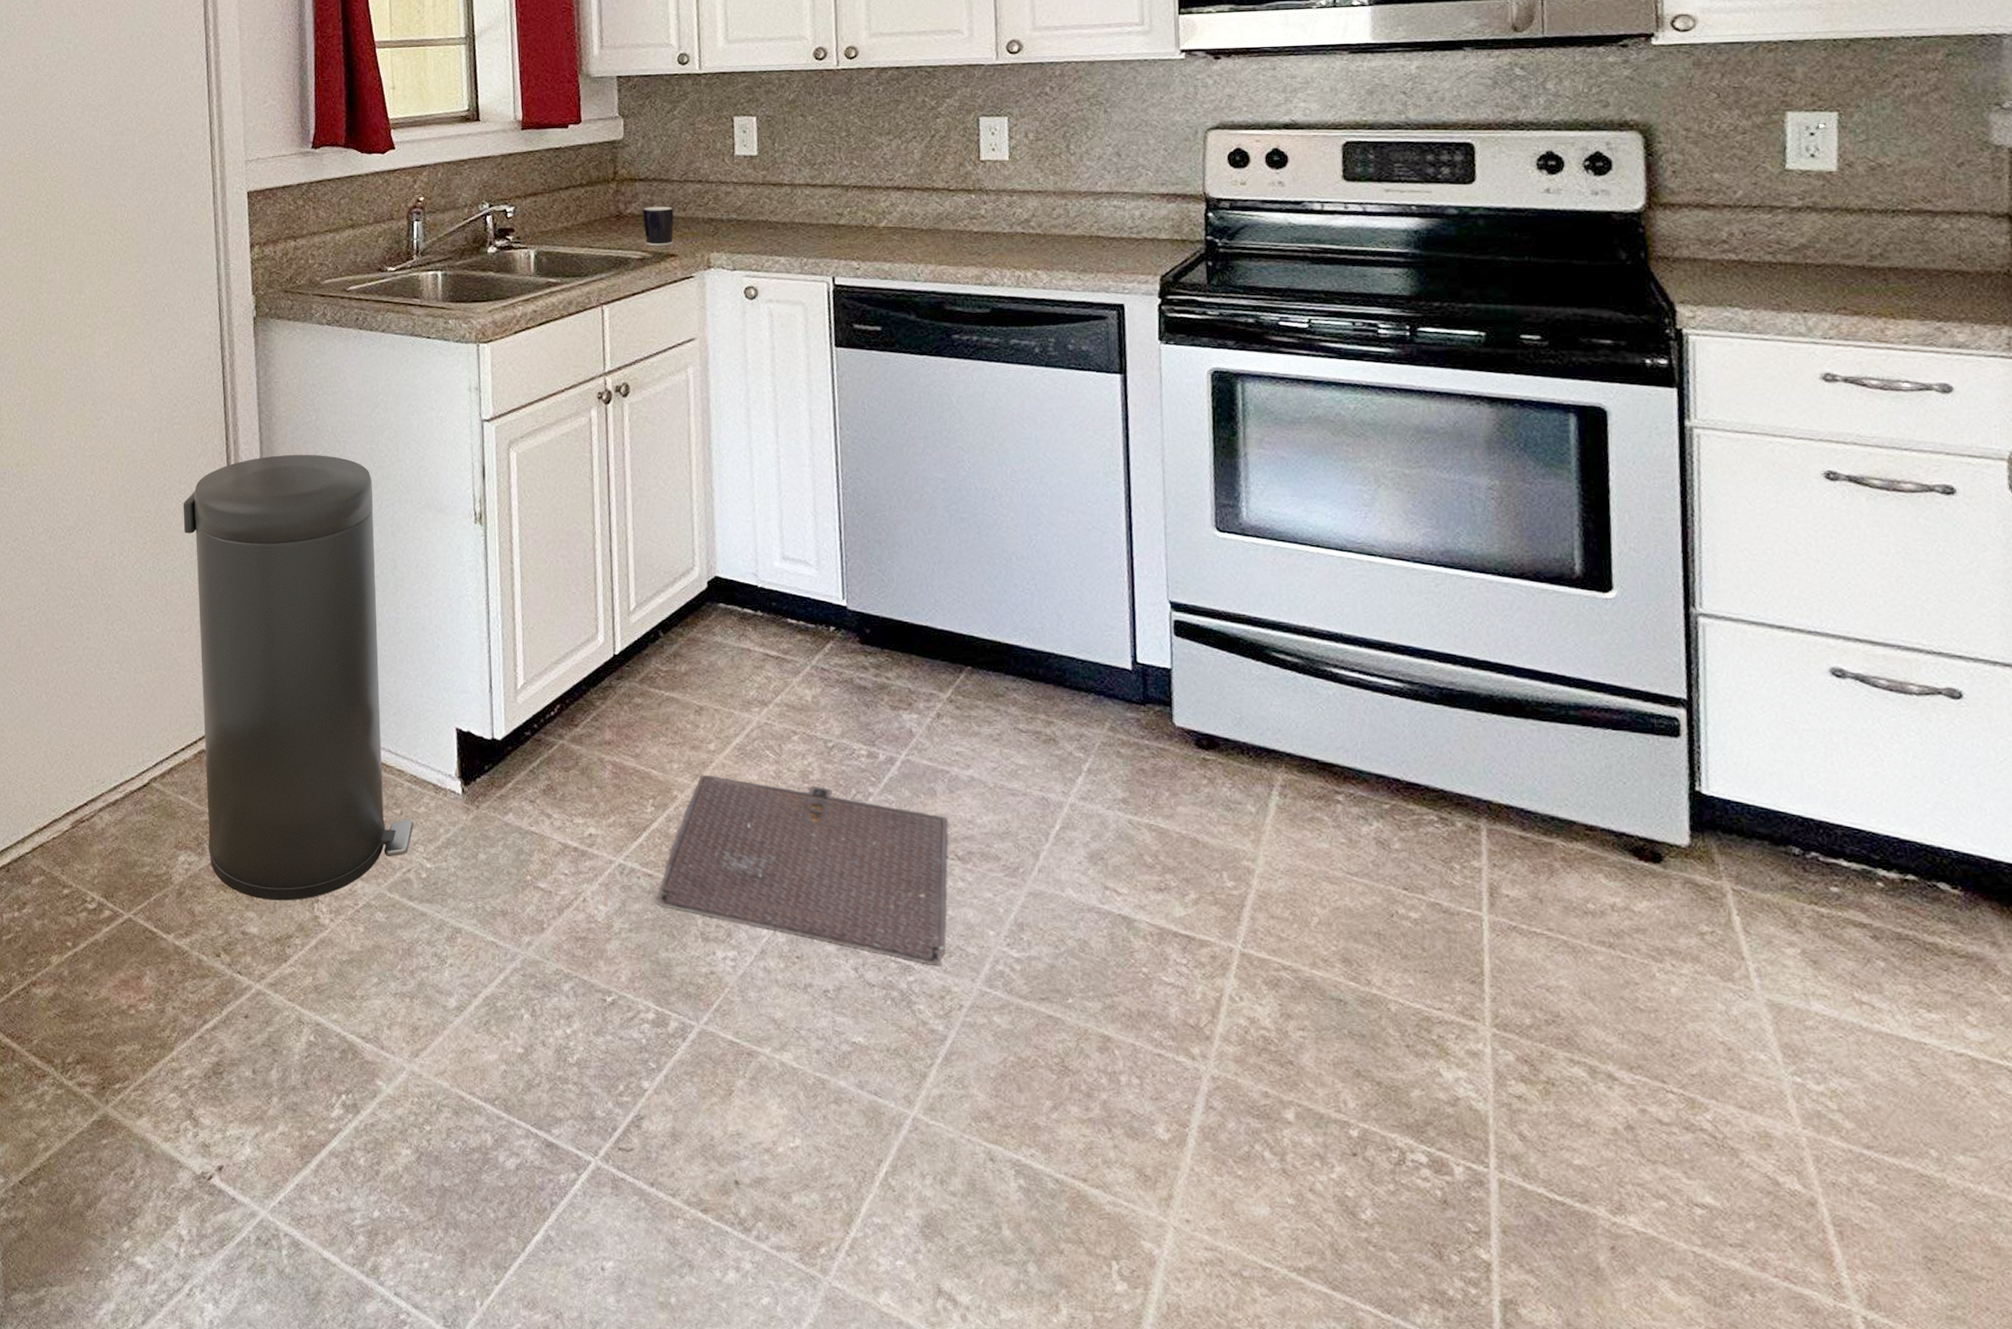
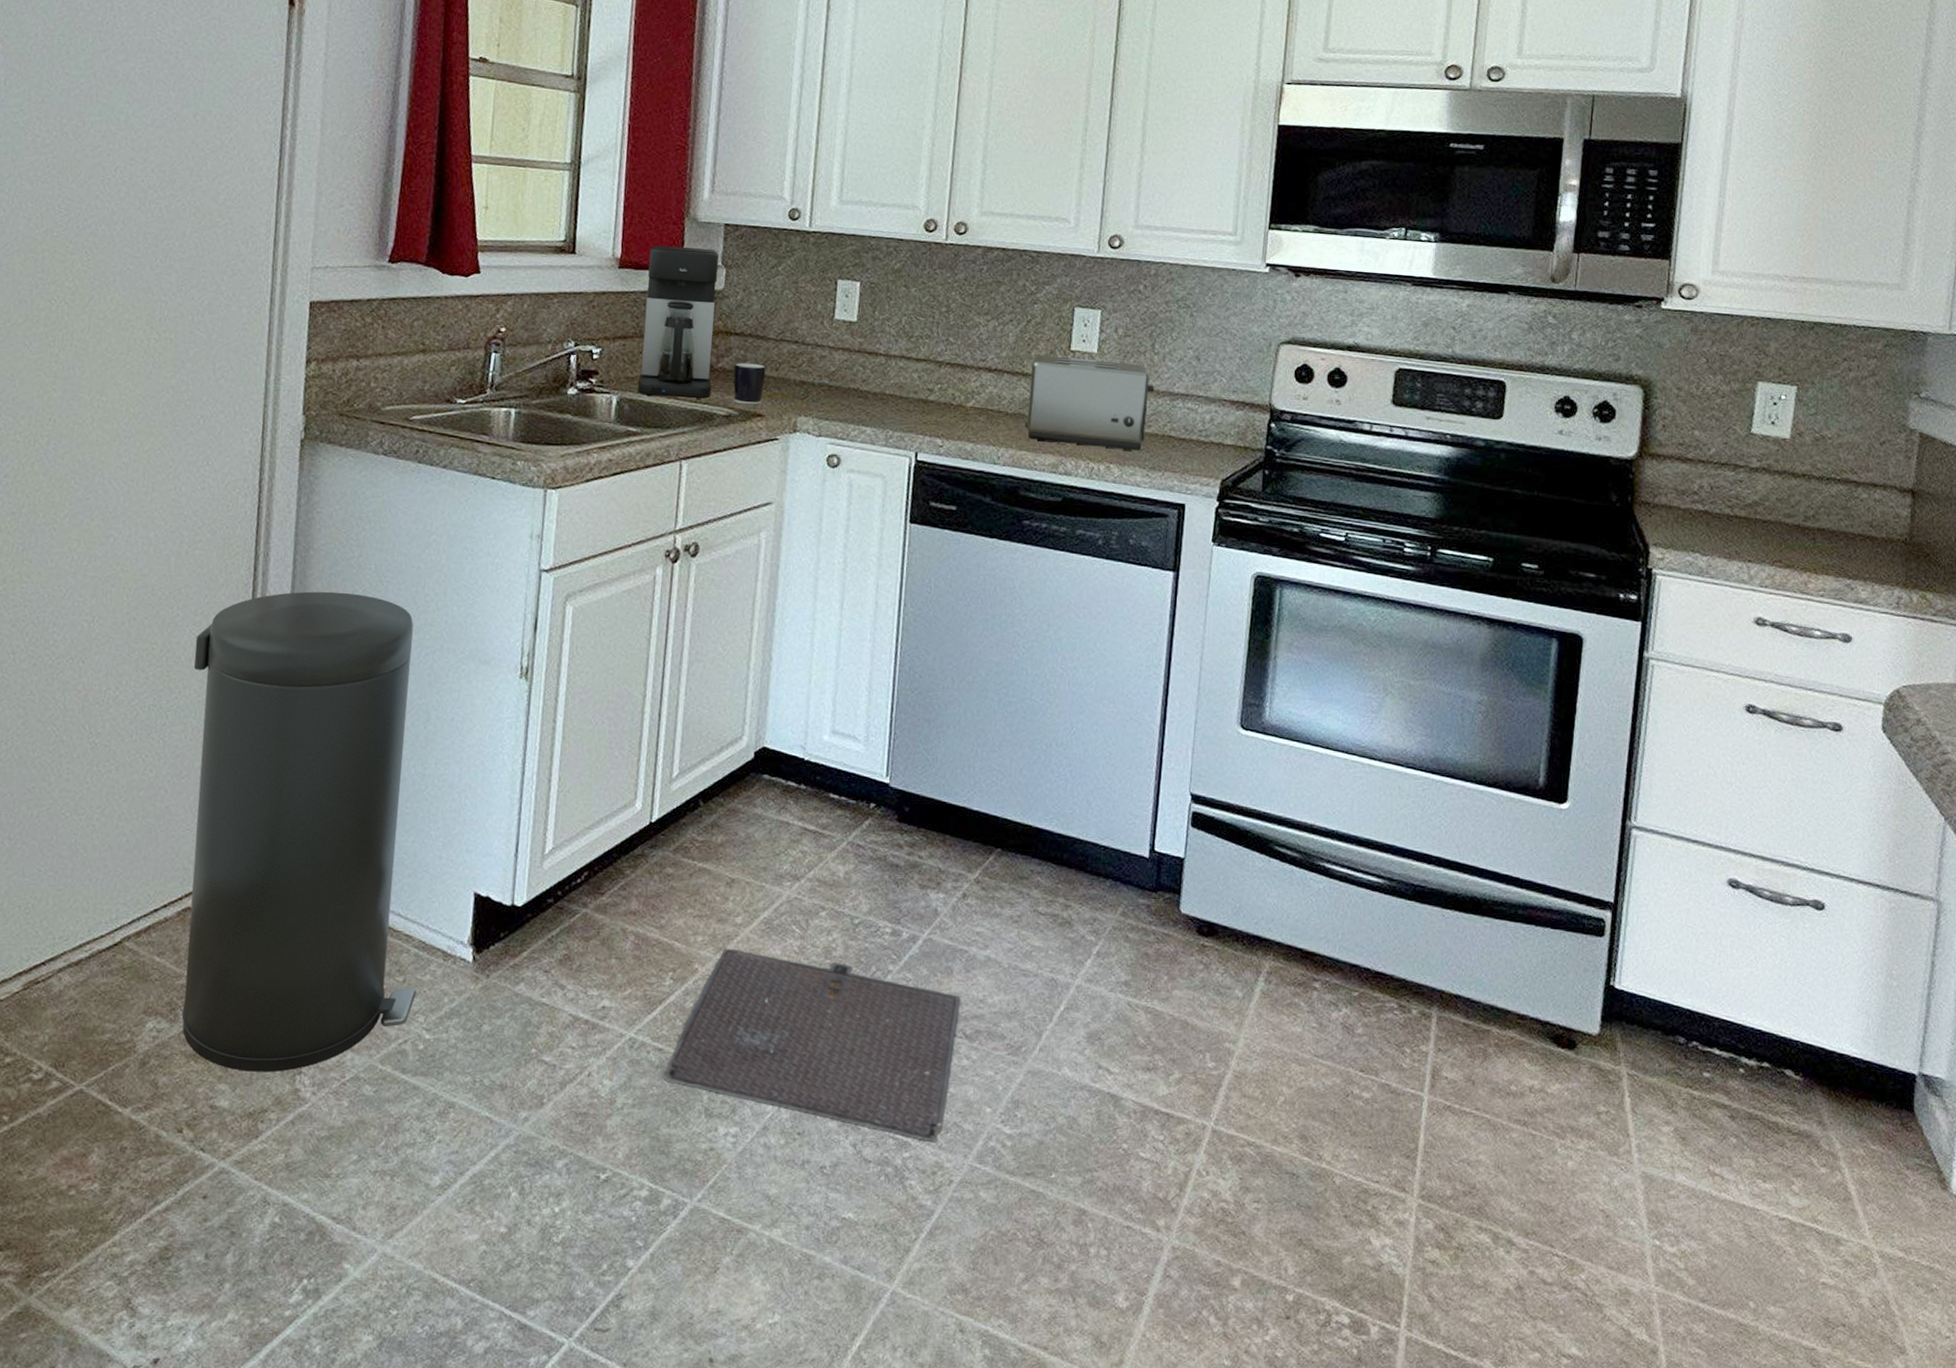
coffee maker: none [549,101,624,247] -> present [637,245,719,399]
toaster: none [941,167,1076,255] -> present [1024,355,1155,451]

